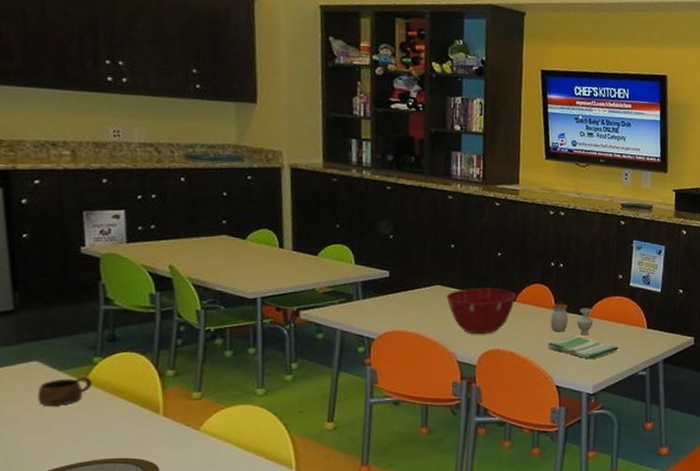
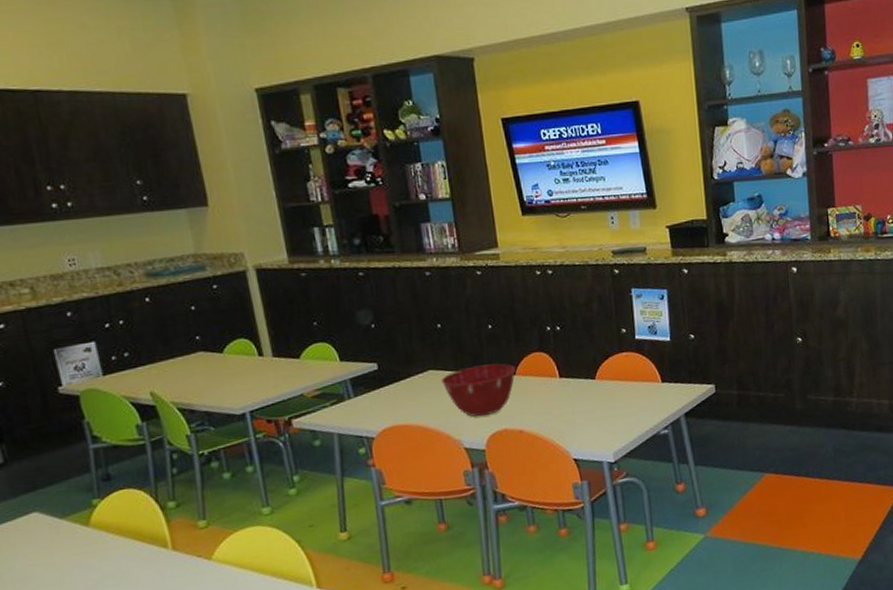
cup: present [37,377,92,406] -> none [43,521,96,557]
dish towel: present [547,334,619,360] -> none [557,400,635,426]
jar: present [550,301,594,336] -> none [555,367,603,402]

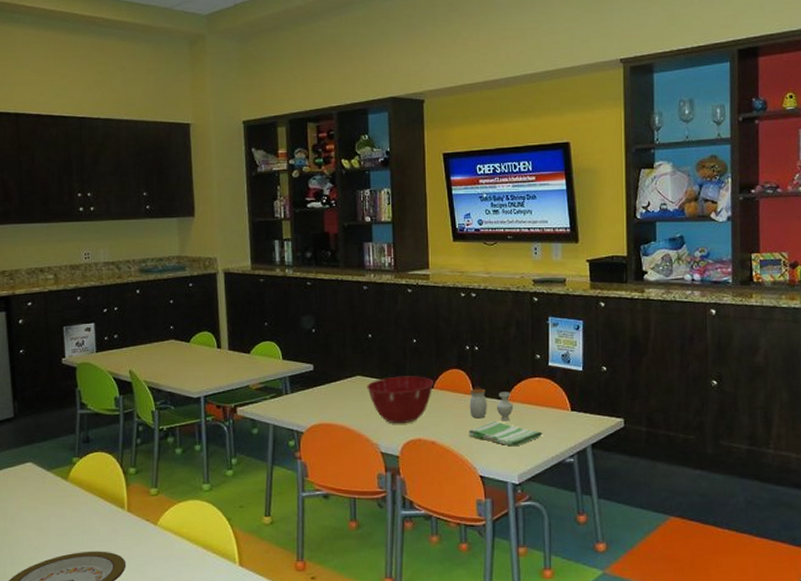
jar: none [555,367,603,402] -> present [469,385,514,421]
dish towel: none [557,400,635,426] -> present [468,420,542,447]

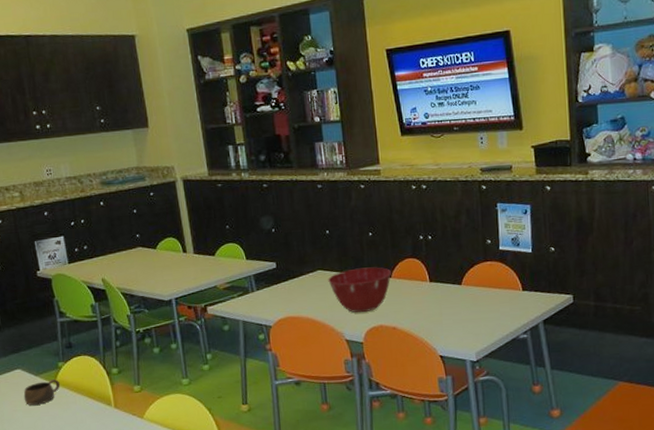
cup: none [31,476,72,503] -> present [23,379,60,405]
dish towel: present [468,420,542,447] -> none [427,303,497,327]
jar: present [469,385,514,421] -> none [426,272,468,304]

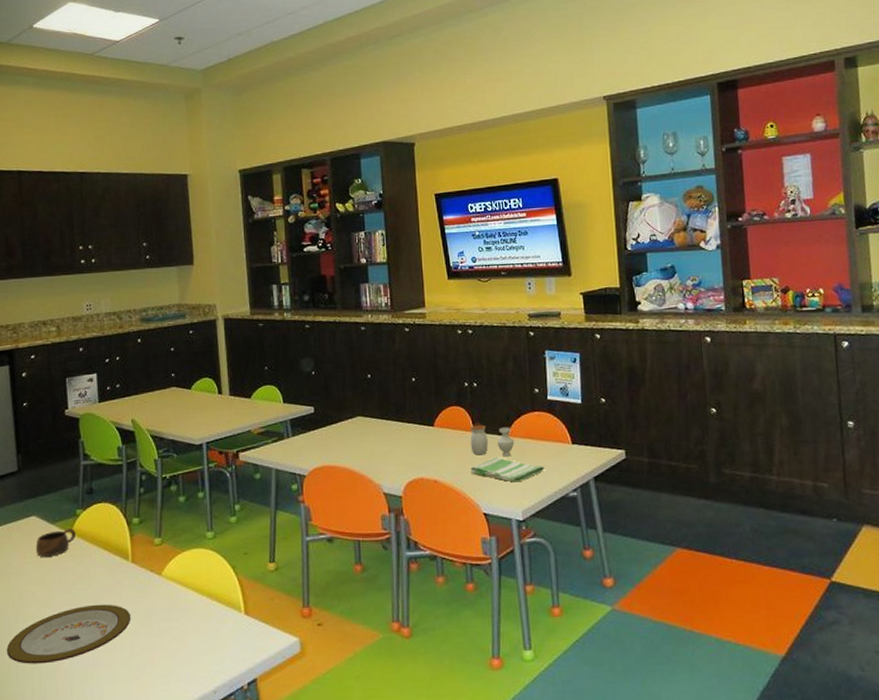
mixing bowl: present [328,267,391,313] -> none [367,414,434,464]
jar: none [426,272,468,304] -> present [470,422,515,457]
dish towel: none [427,303,497,327] -> present [470,456,544,483]

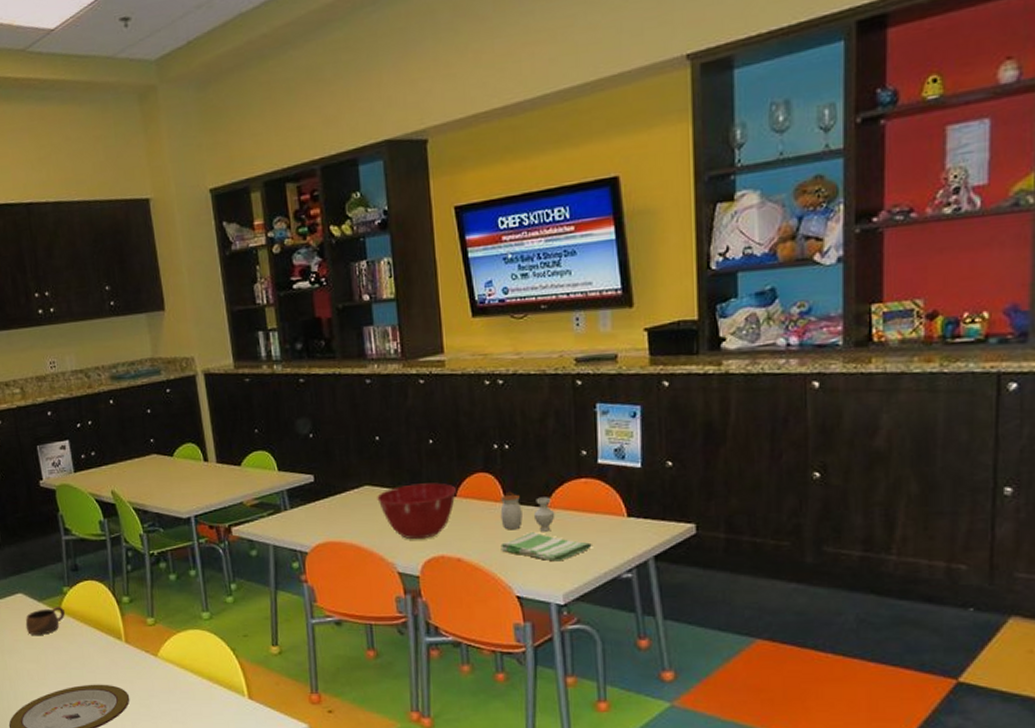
mixing bowl: none [367,414,434,464] -> present [377,483,456,540]

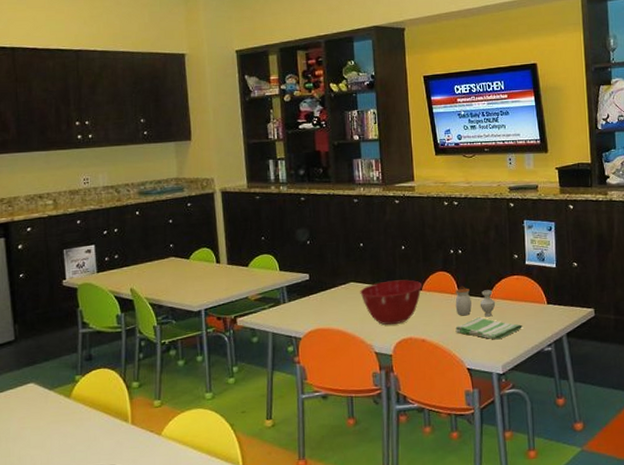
cup: present [25,607,65,635] -> none [34,394,75,422]

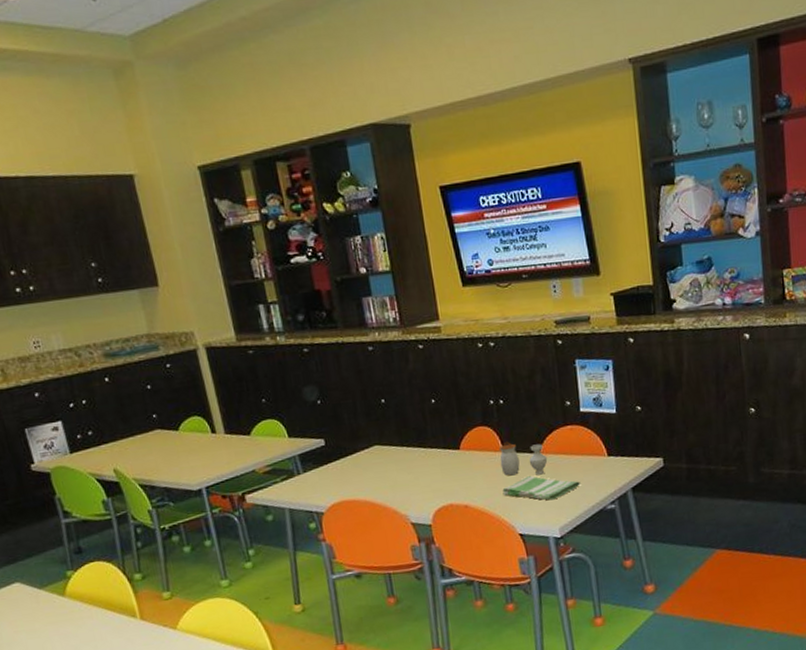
mixing bowl: present [360,279,422,325] -> none [387,438,459,492]

